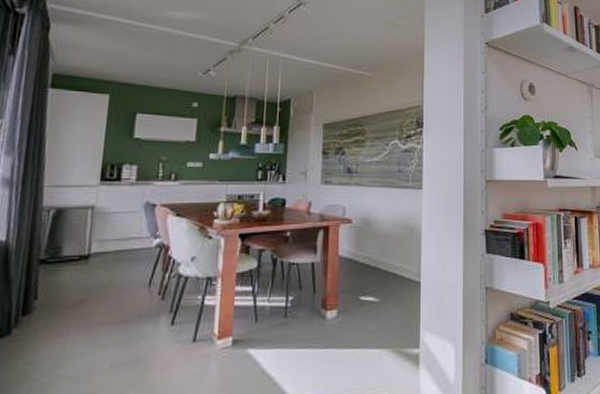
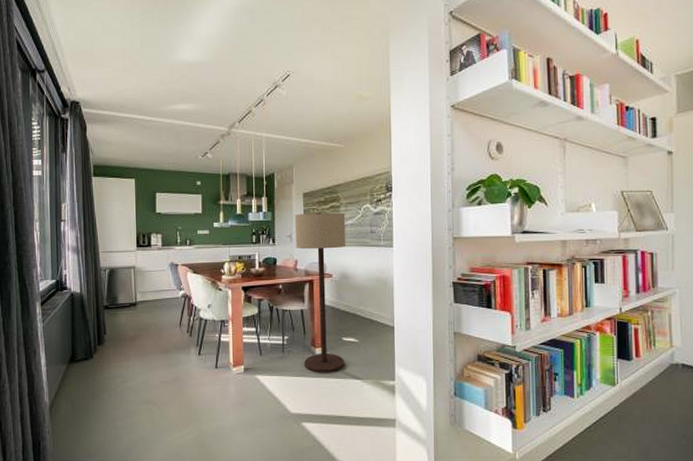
floor lamp: none [310,147,371,343] -> present [295,212,346,373]

